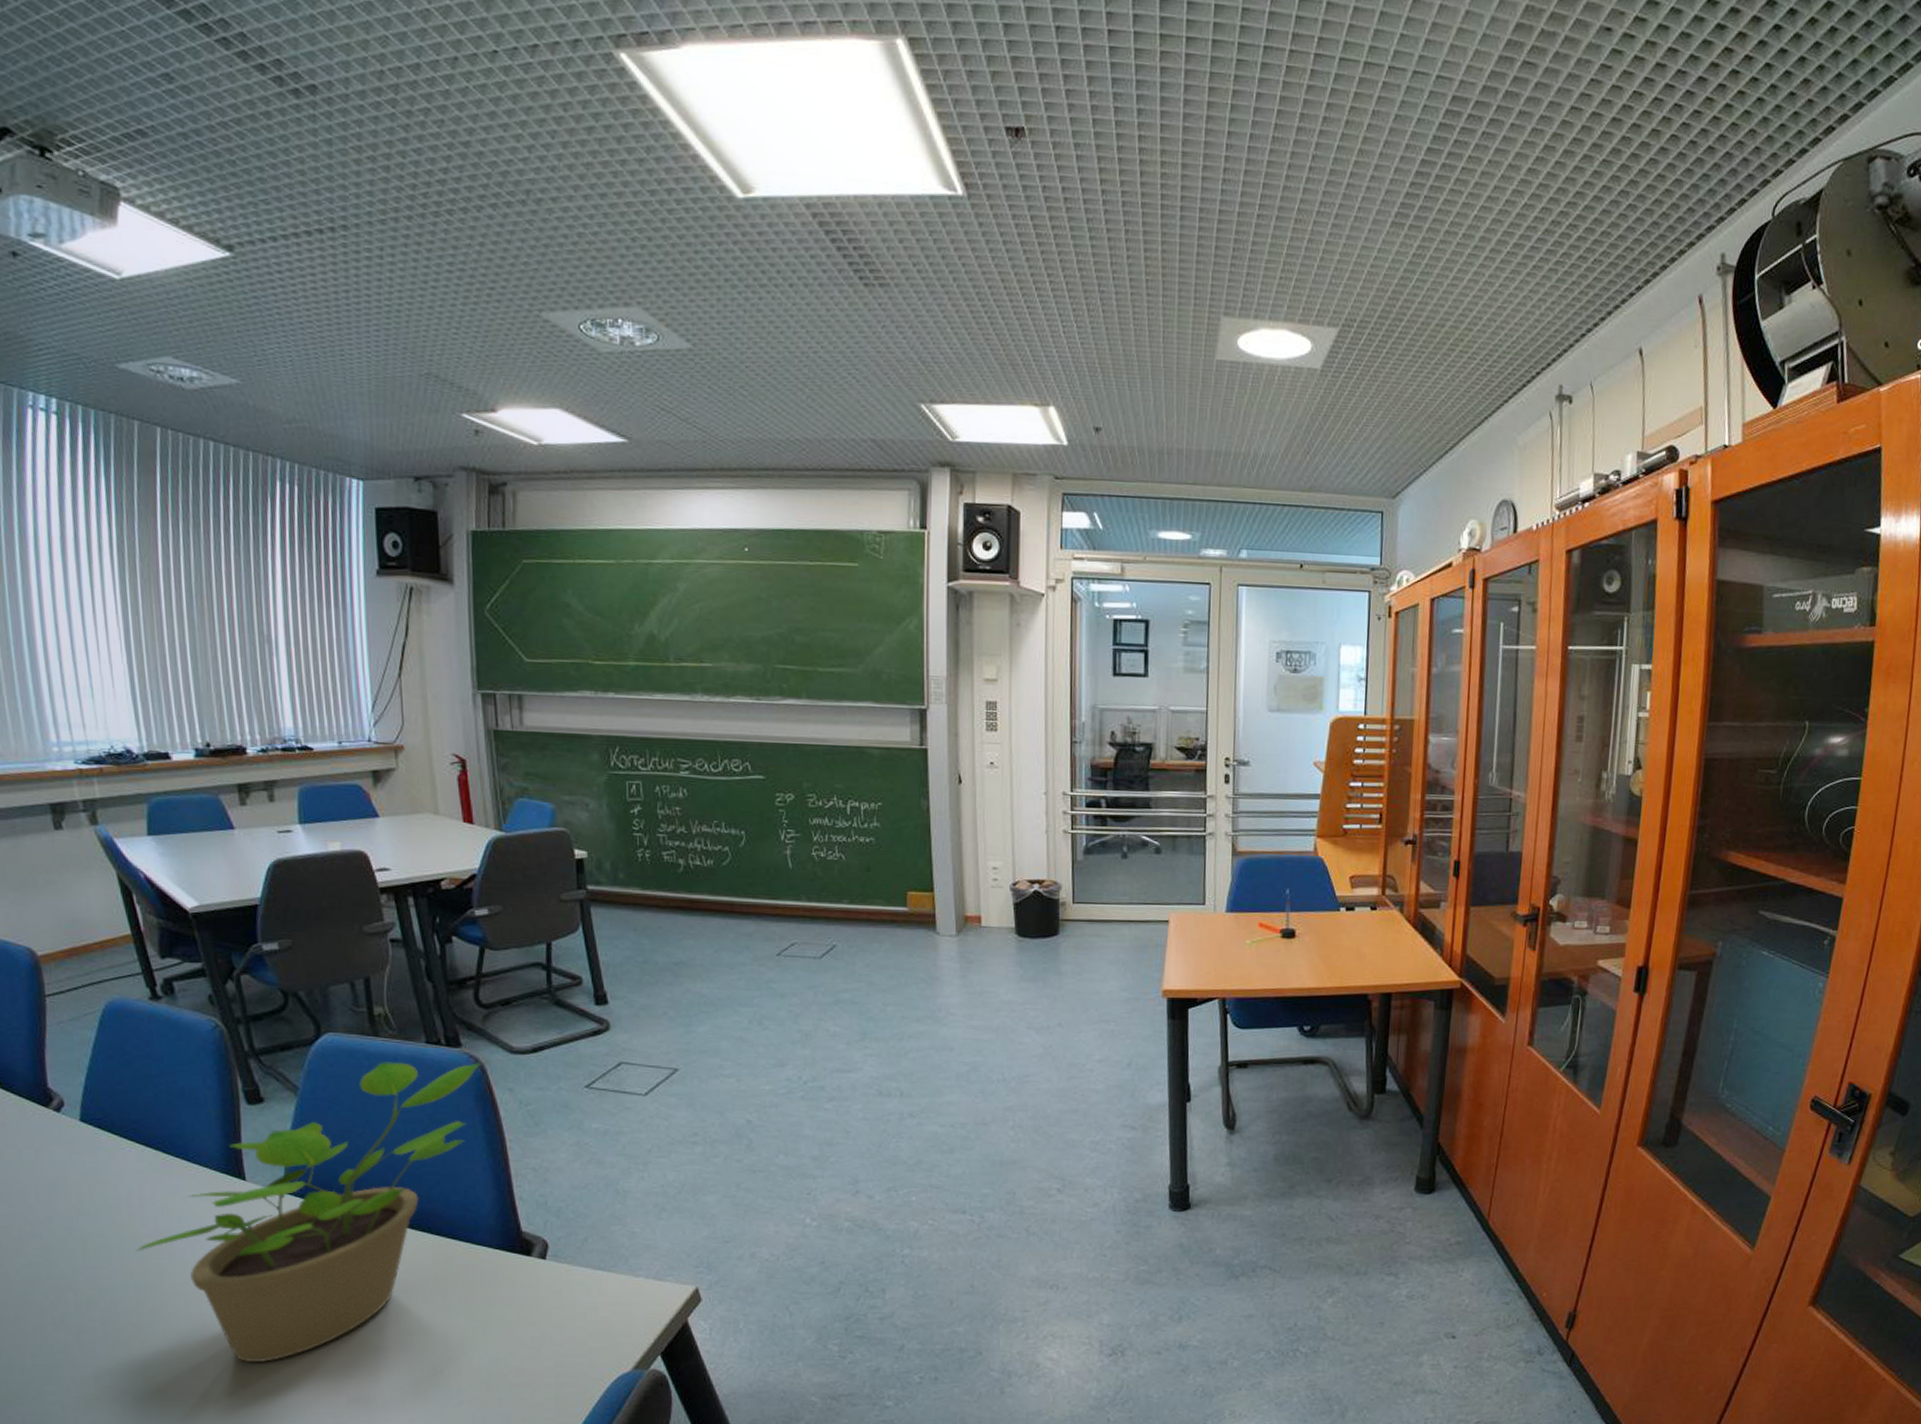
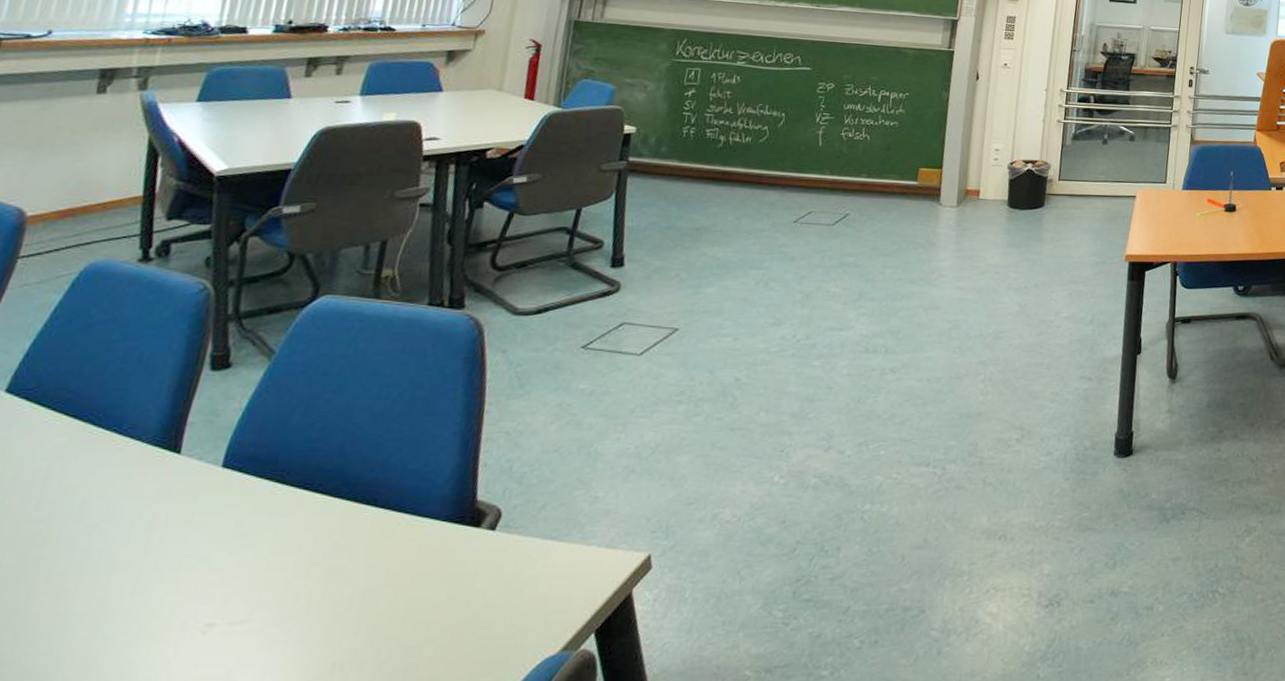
potted plant: present [135,1062,482,1363] -> none [15,324,481,670]

